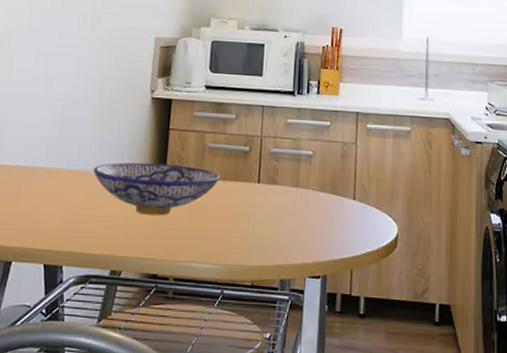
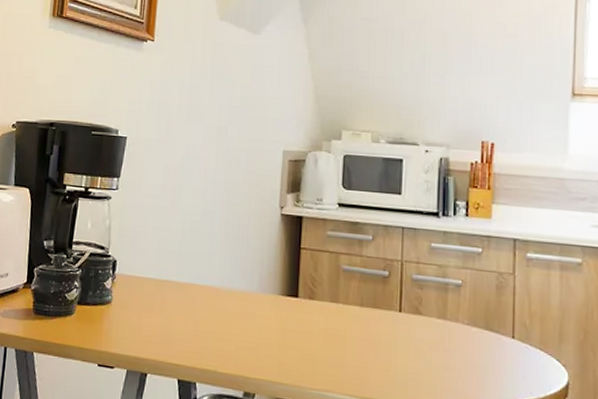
bowl: present [93,162,220,216] -> none [224,280,356,340]

